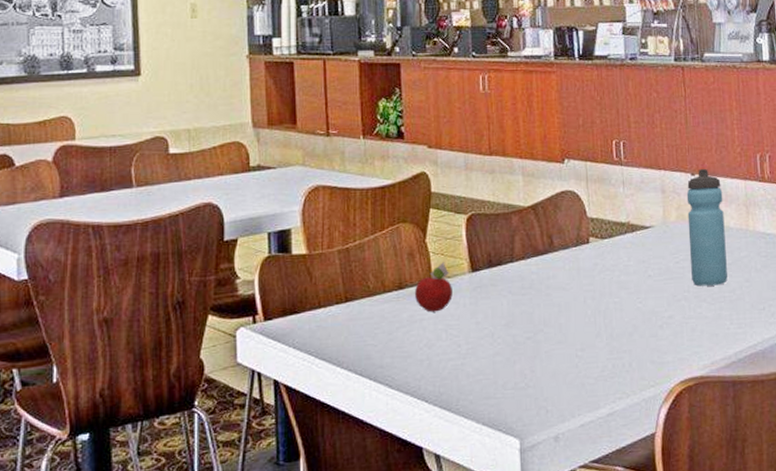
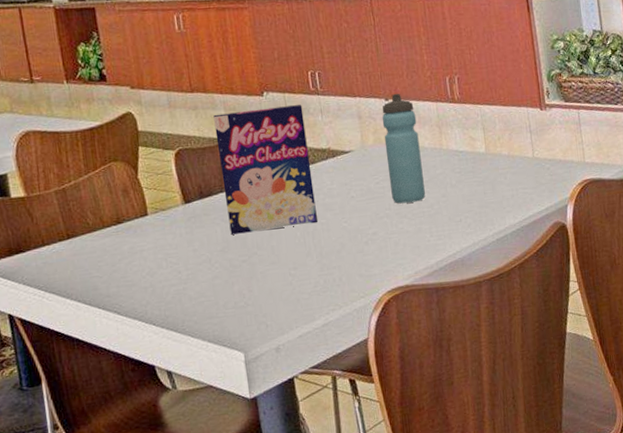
fruit: present [414,262,453,312] -> none [132,196,169,244]
cereal box: none [510,175,610,309] -> present [213,105,317,235]

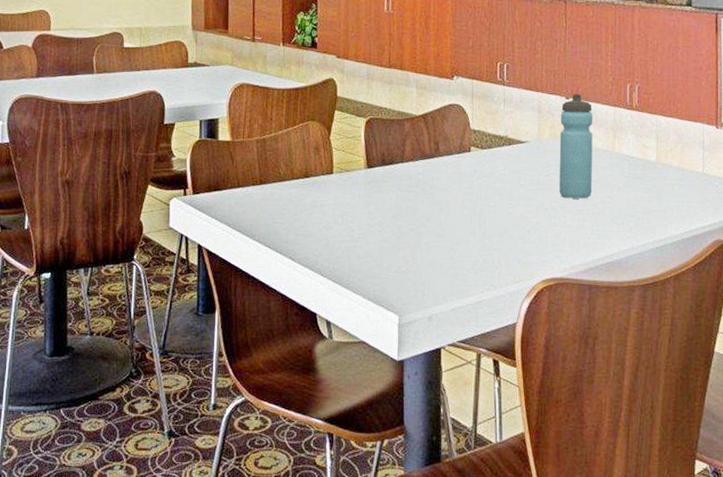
cereal box: present [213,105,317,235] -> none [404,91,488,205]

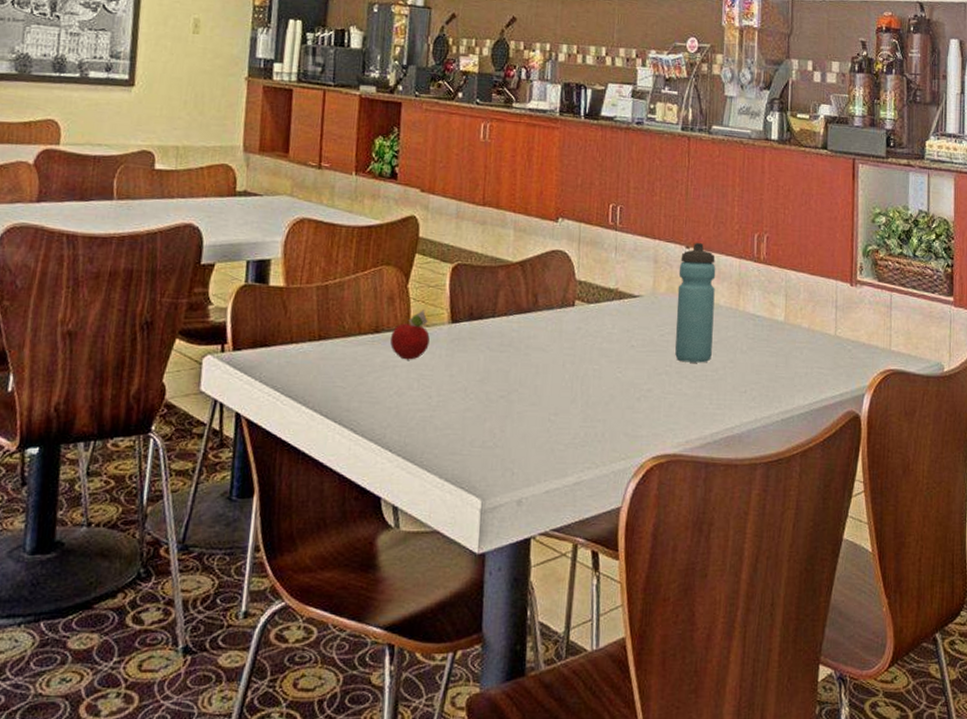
fruit: none [317,157,350,200] -> present [389,310,430,360]

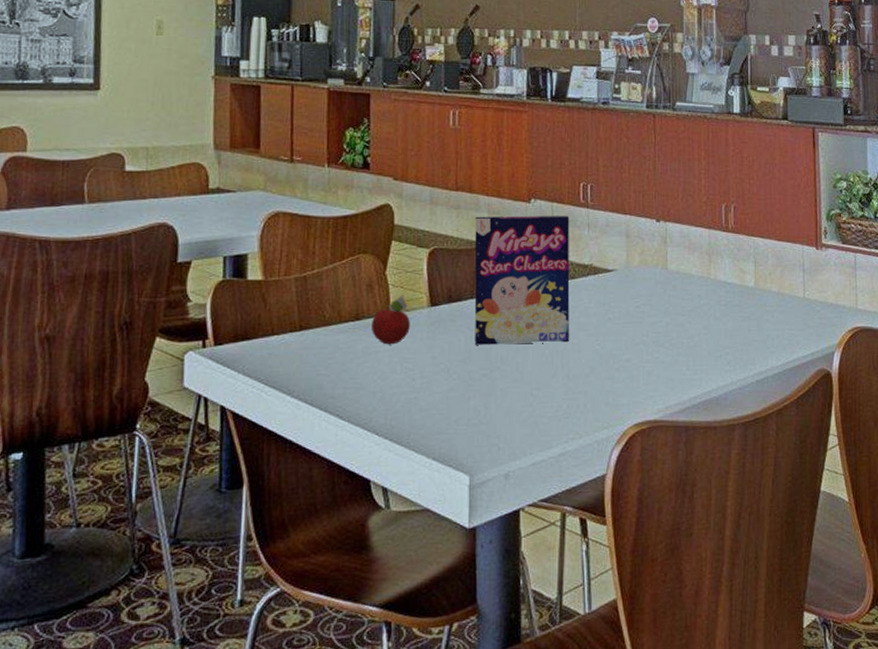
cereal box: none [494,233,597,368] -> present [474,215,570,345]
water bottle: present [675,242,716,363] -> none [650,215,687,331]

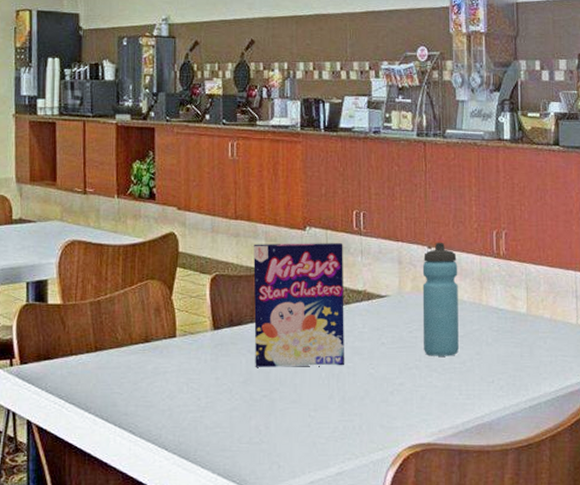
fruit: present [370,295,410,345] -> none [159,319,195,366]
water bottle: none [650,215,687,331] -> present [422,242,459,356]

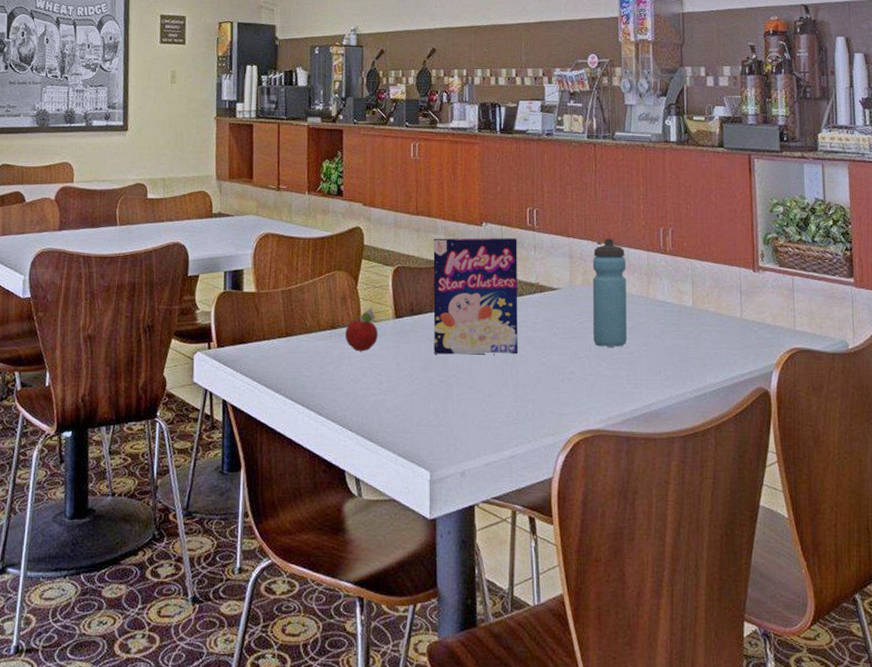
fruit: none [159,319,195,366] -> present [344,308,378,352]

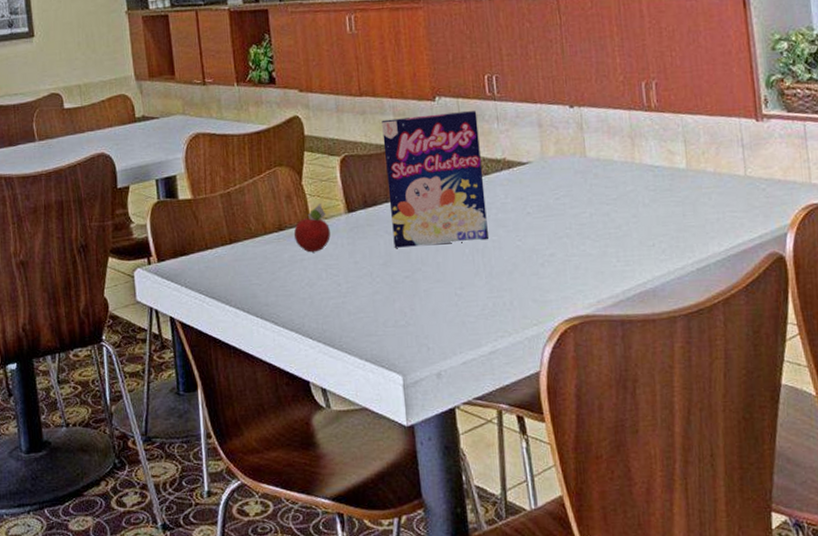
water bottle: present [592,238,627,347] -> none [565,99,613,223]

